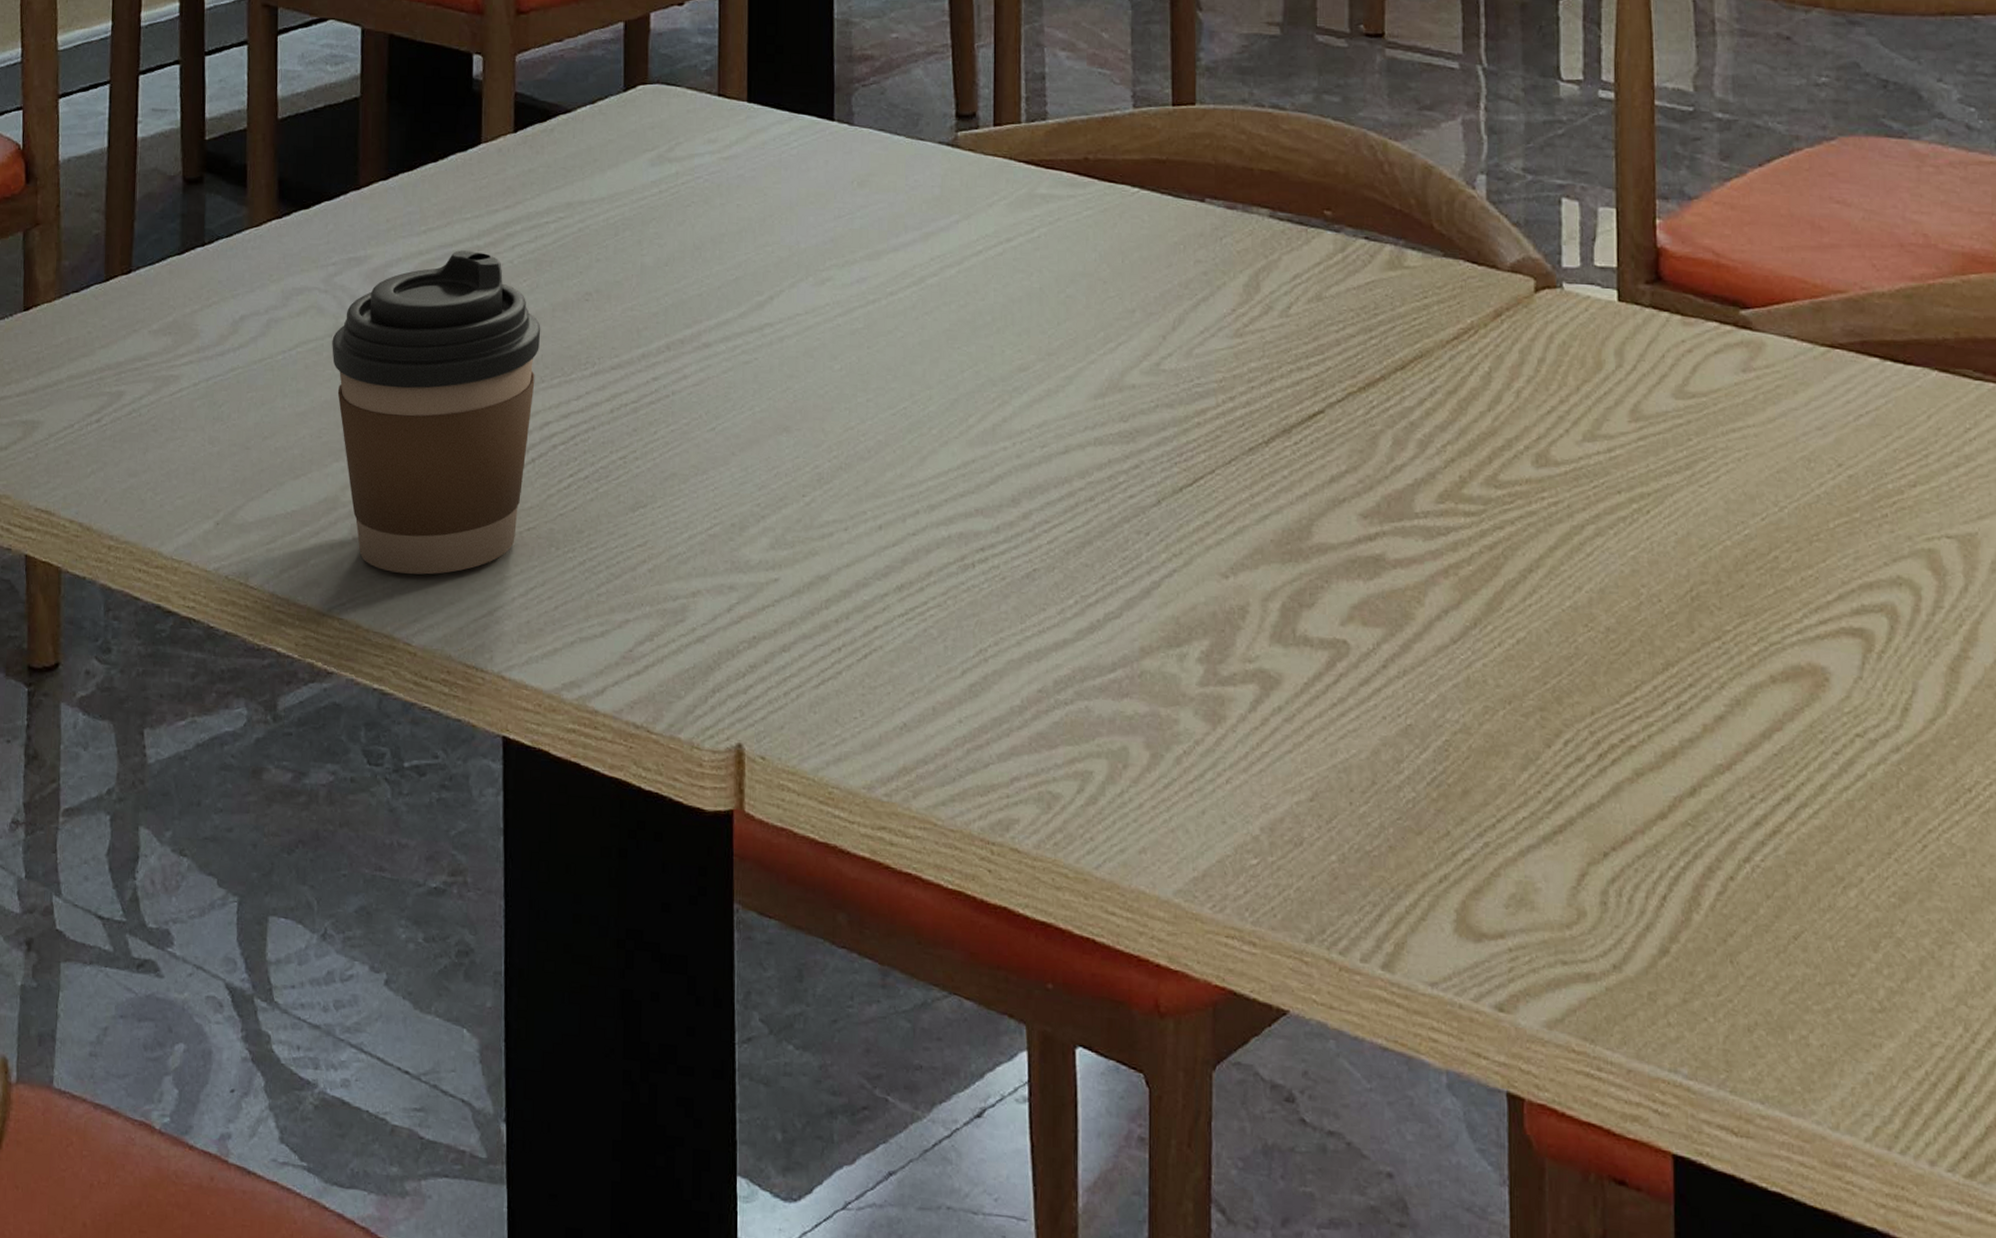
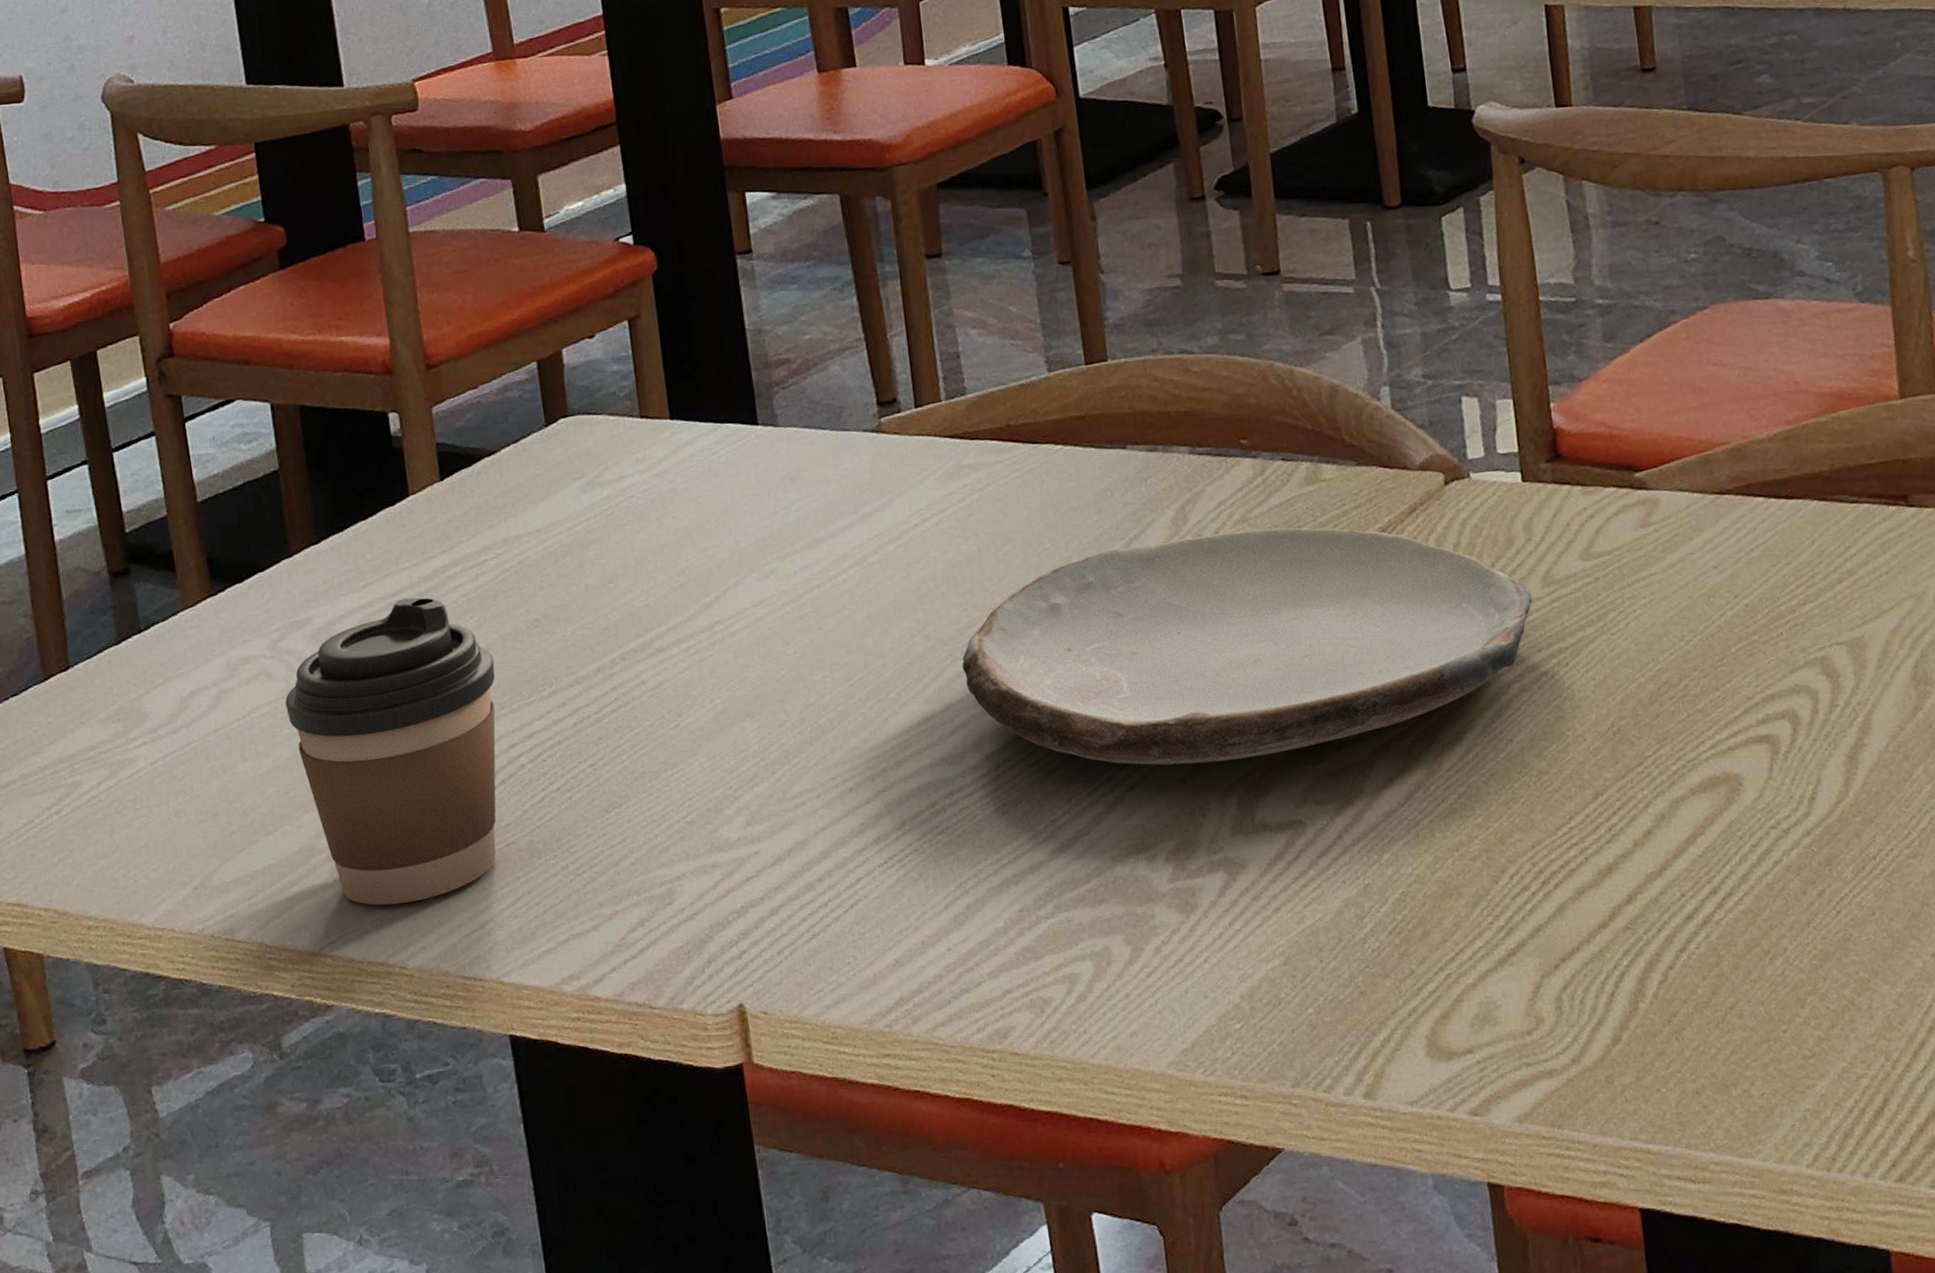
plate: none [1009,308,1618,562] -> present [962,527,1533,765]

